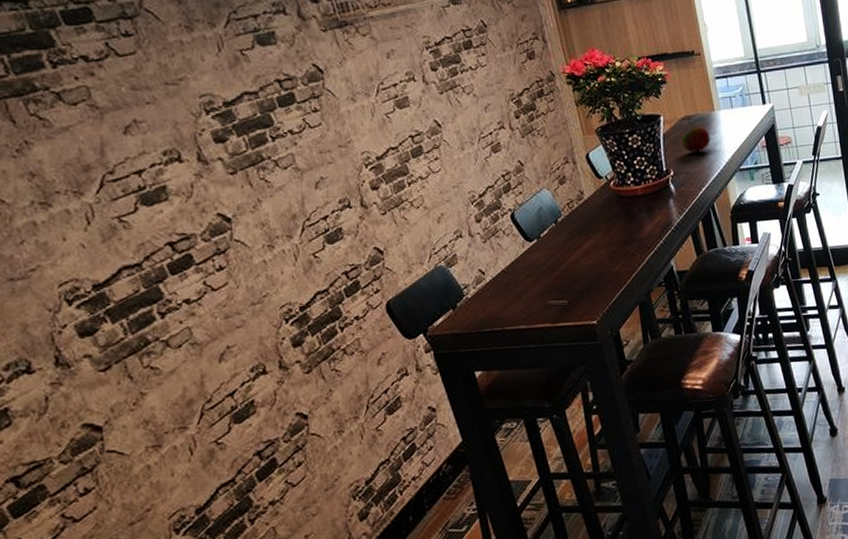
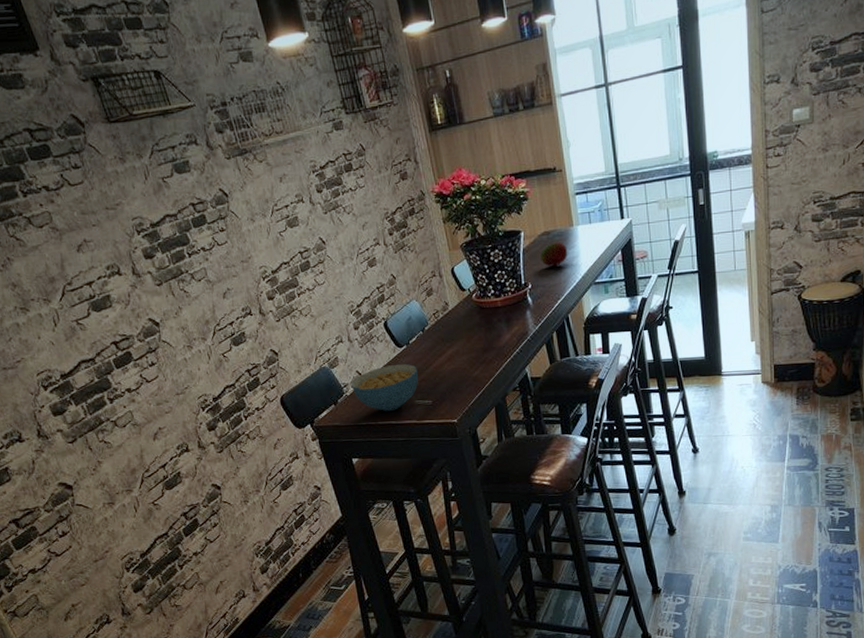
cereal bowl: none [474,259,552,315] -> present [352,363,419,412]

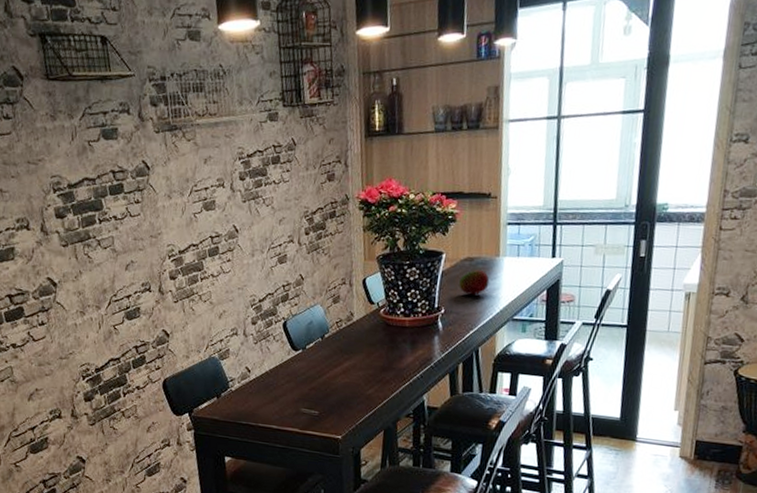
cereal bowl: present [352,363,419,412] -> none [238,367,309,415]

